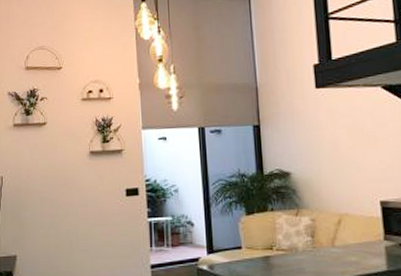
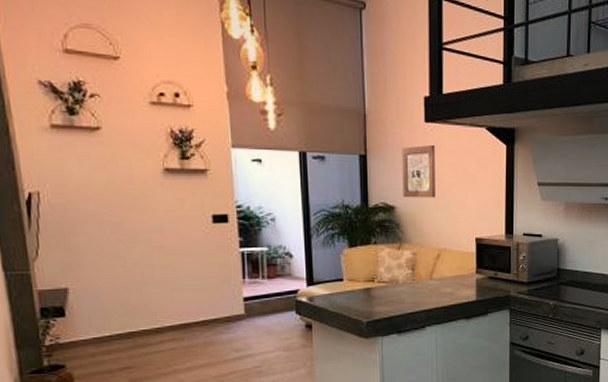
wall art: none [294,108,332,163] -> present [402,144,435,198]

